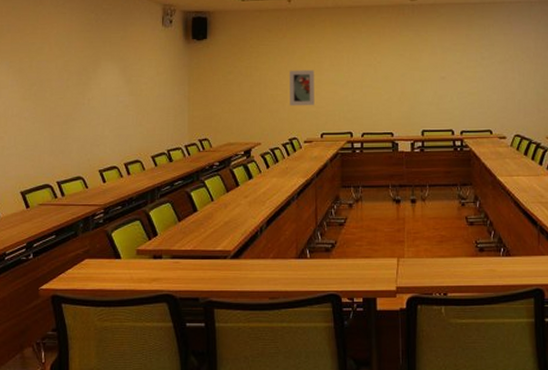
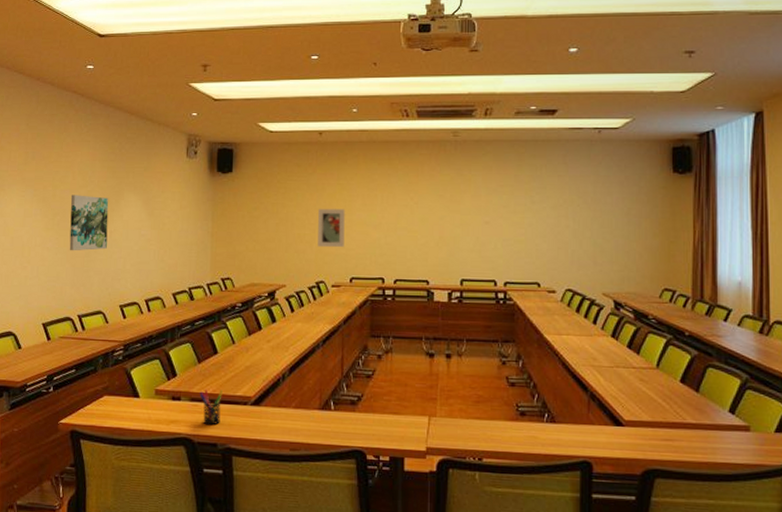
wall art: none [47,65,86,120] -> present [69,195,109,251]
pen holder: none [180,246,203,281] -> present [199,389,223,426]

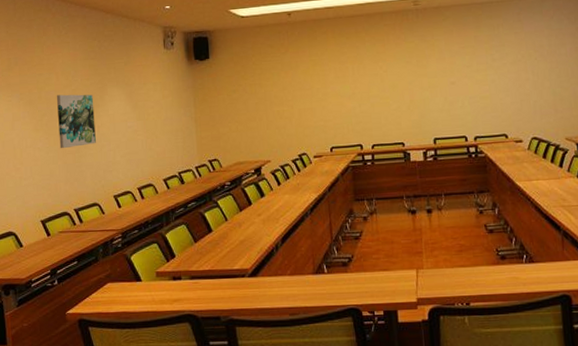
pen holder: present [199,389,223,426] -> none [198,265,221,300]
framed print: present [318,208,345,248] -> none [294,83,322,122]

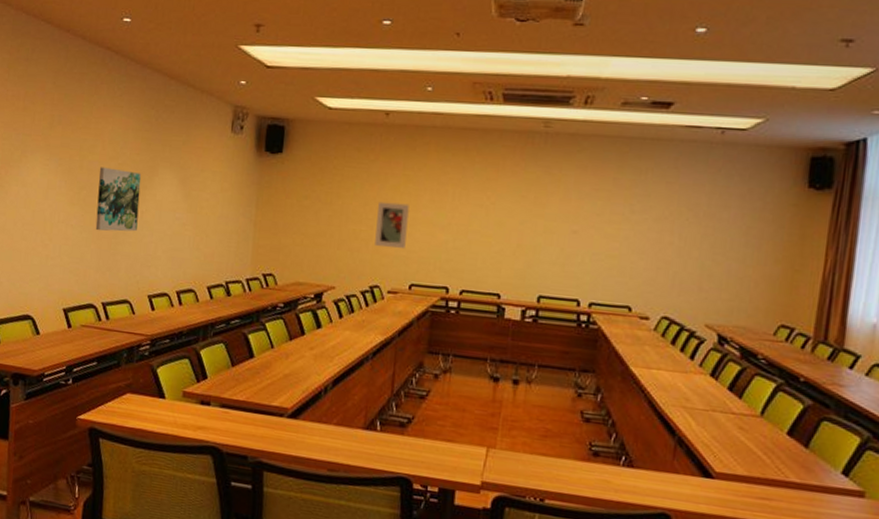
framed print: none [294,83,322,122] -> present [375,201,409,249]

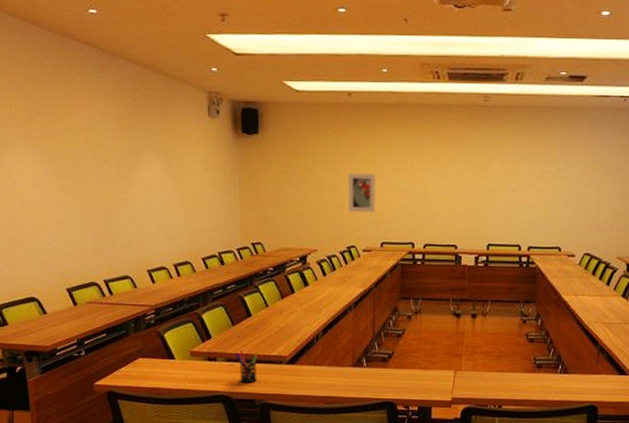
wall art: present [95,167,142,232] -> none [84,155,129,215]
pen holder: none [231,395,257,436] -> present [235,350,258,383]

